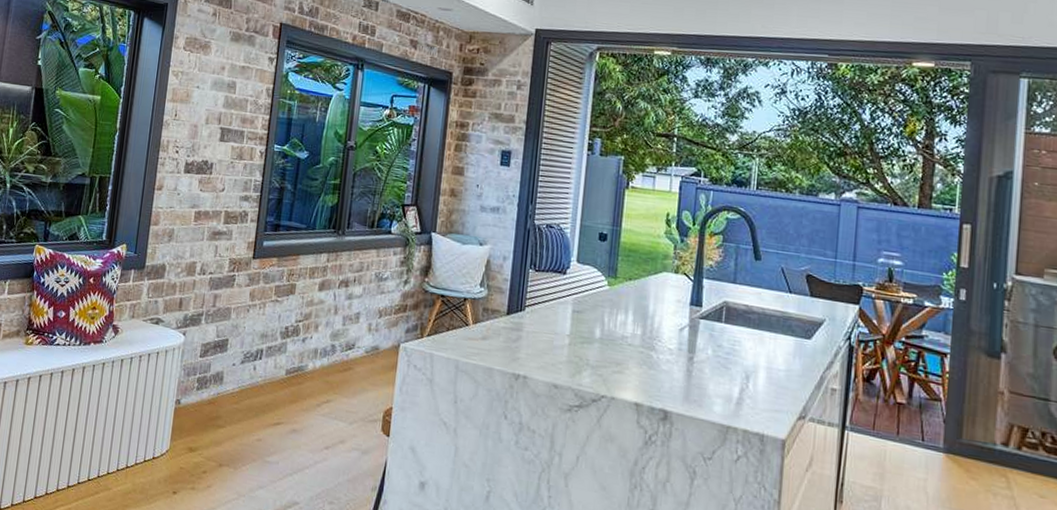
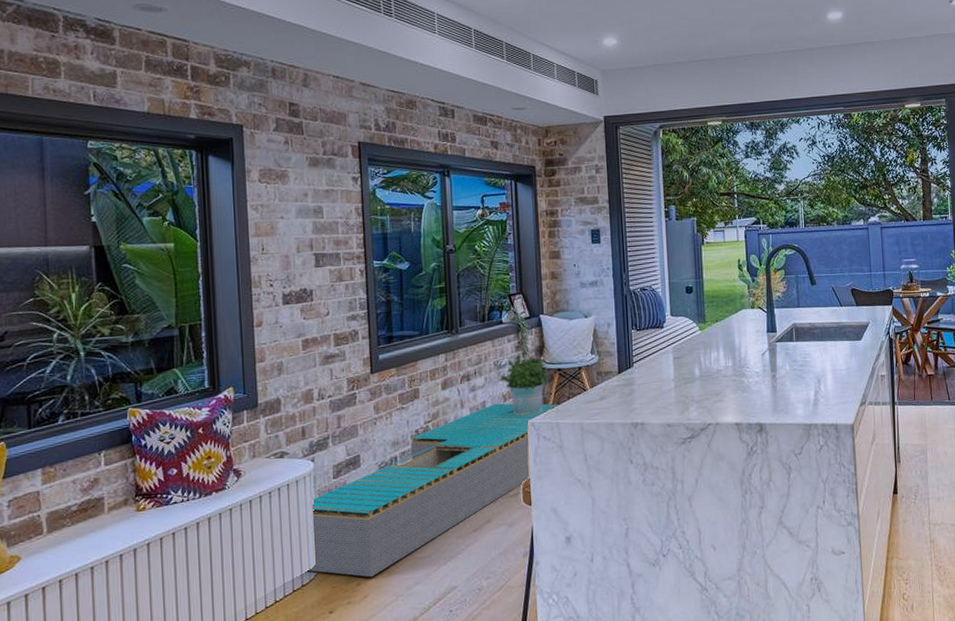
storage bench: none [162,317,438,469] -> present [310,403,561,578]
potted plant: none [378,271,430,339] -> present [499,355,549,416]

